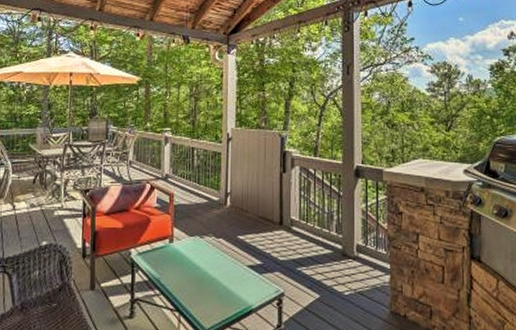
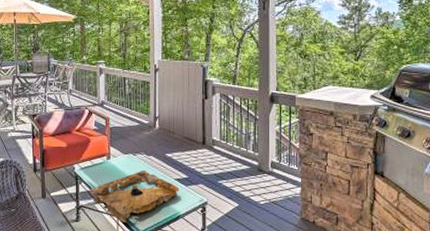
decorative tray: none [147,255,253,319] -> present [89,170,180,223]

